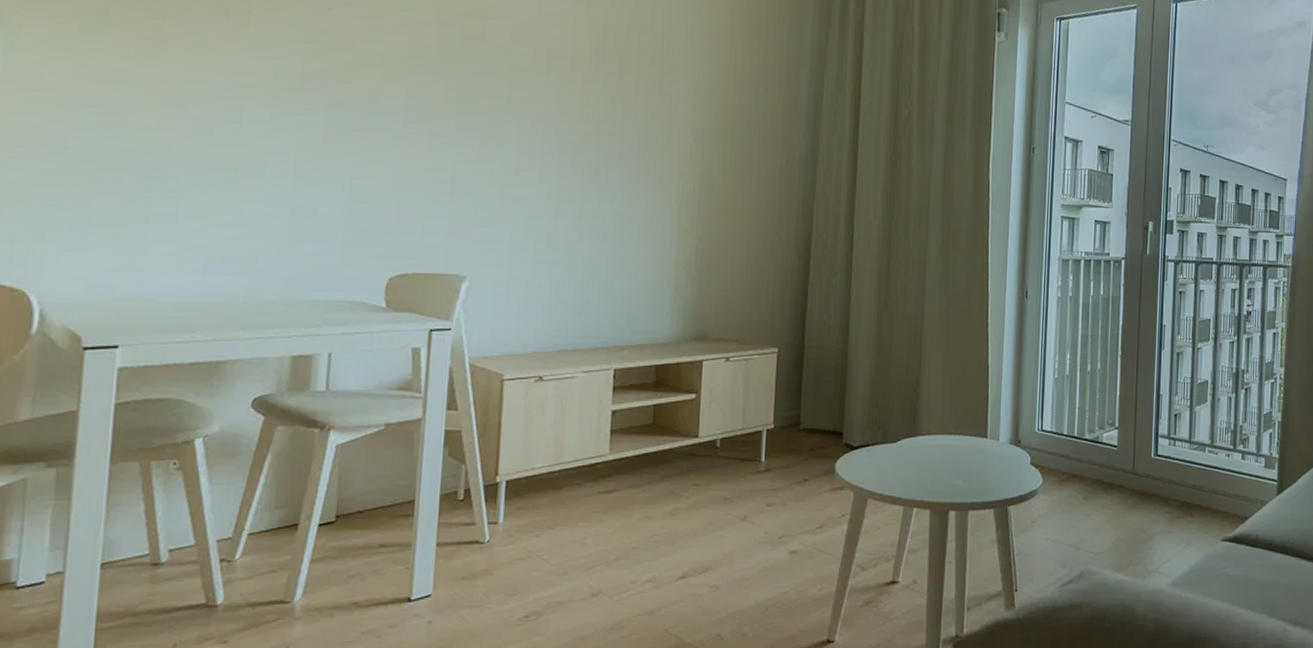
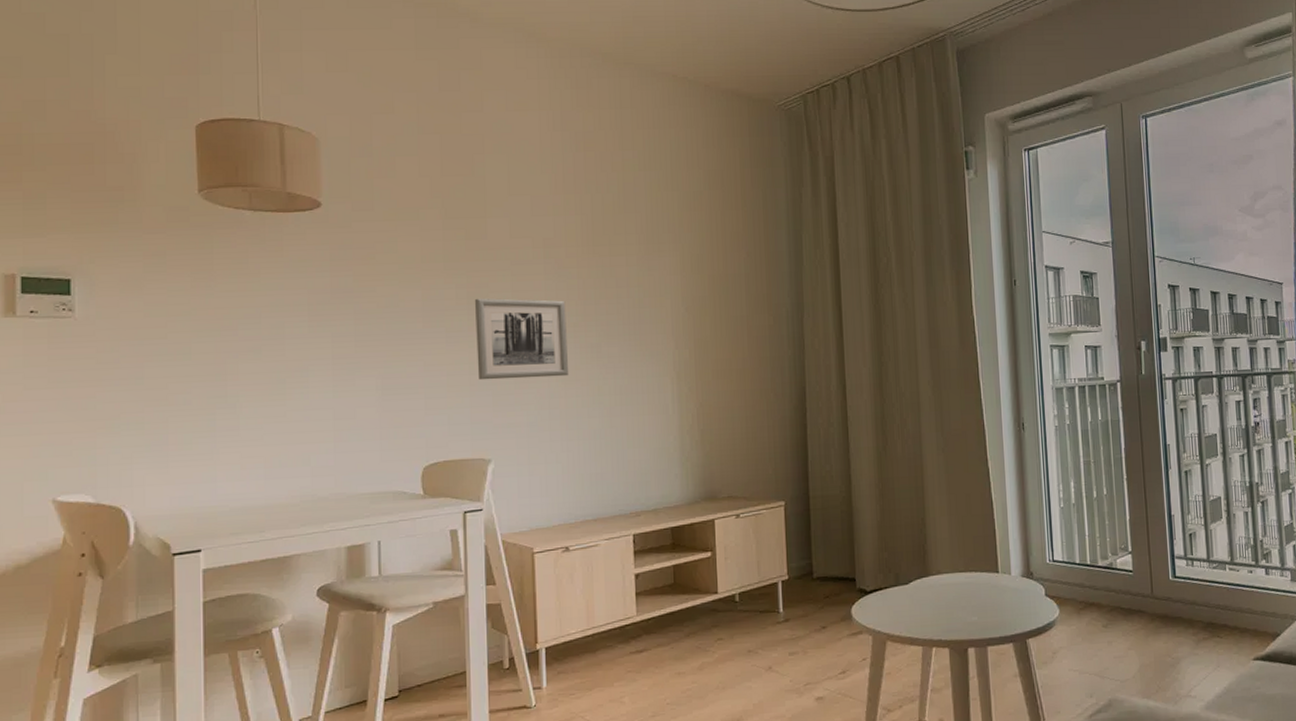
wall art: none [460,103,566,197] -> present [474,298,569,381]

